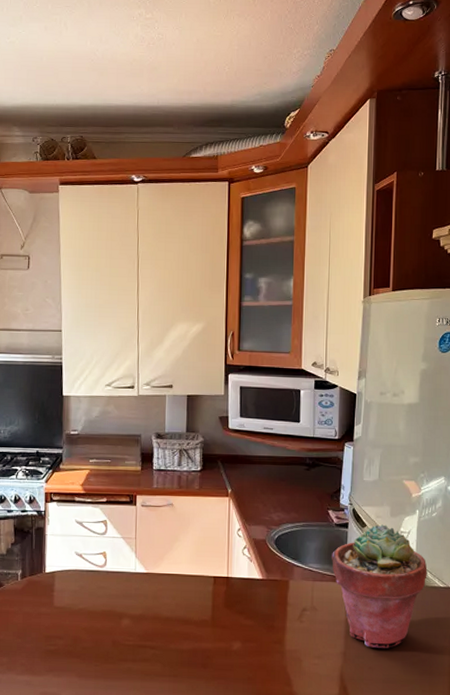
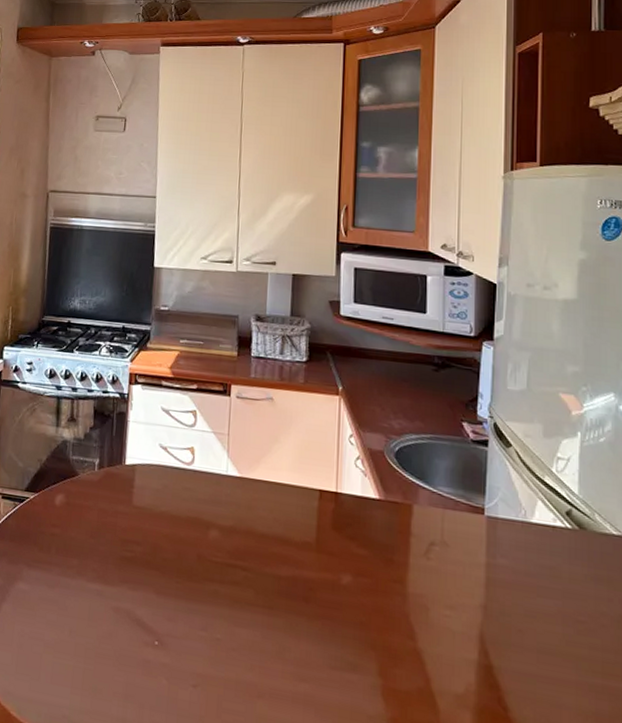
potted succulent: present [332,524,428,648] -> none [467,446,595,608]

